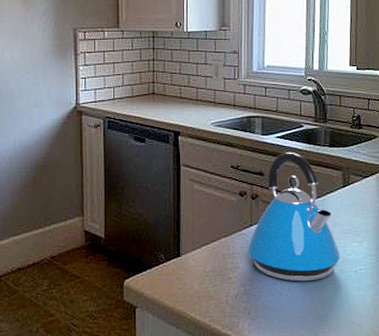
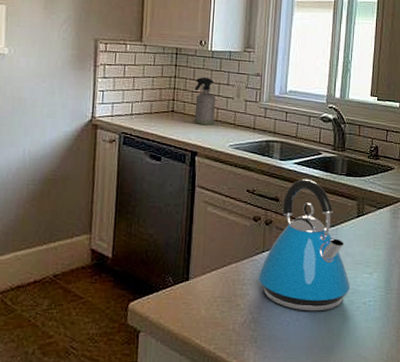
spray bottle: none [173,59,195,106] -> present [194,77,216,126]

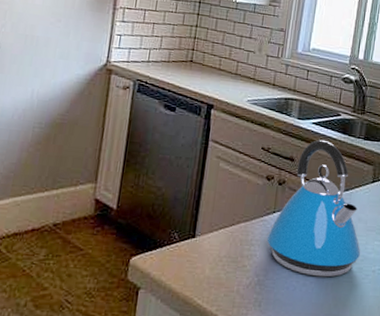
spray bottle: present [194,77,216,126] -> none [212,28,237,78]

